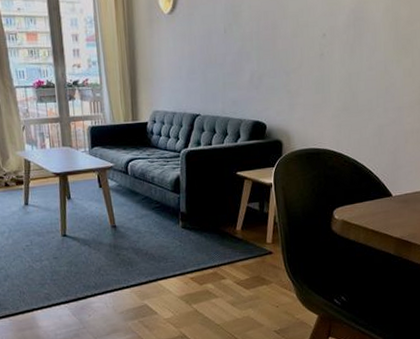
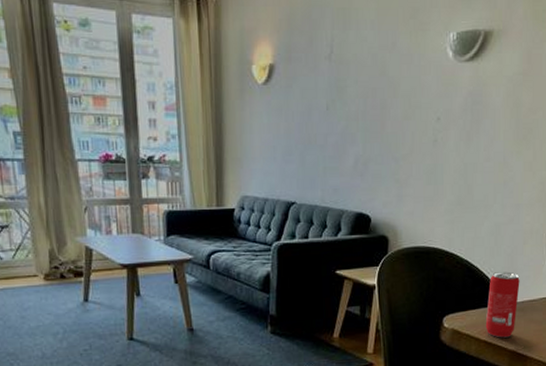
beverage can: none [372,168,403,227] -> present [485,271,520,338]

